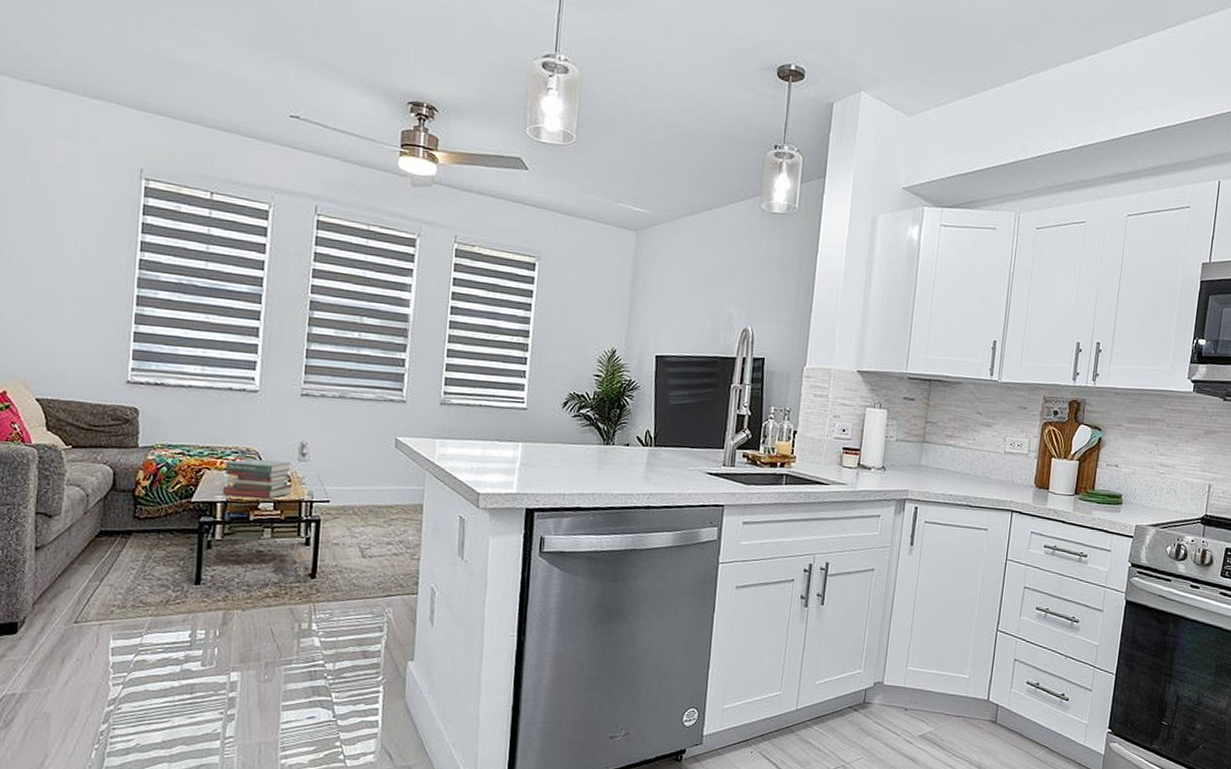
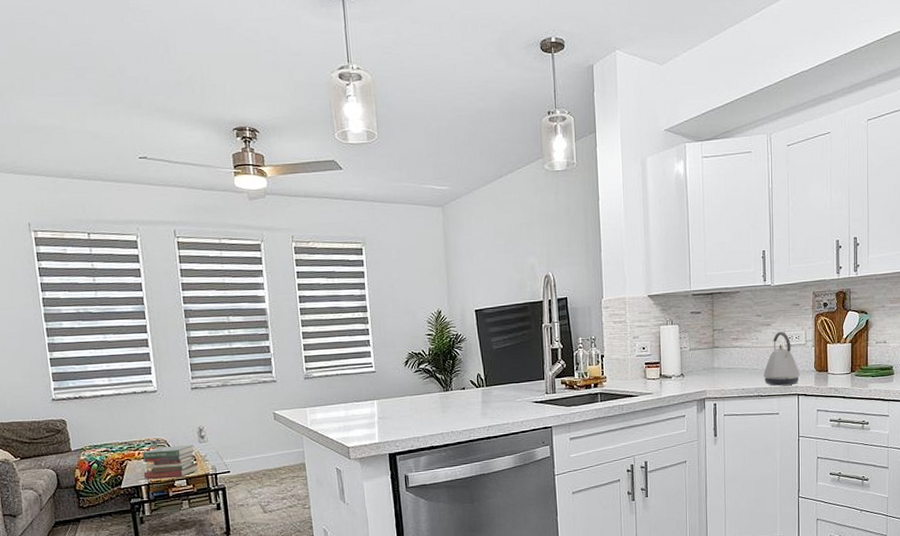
kettle: none [975,435,1018,500] -> present [763,331,801,387]

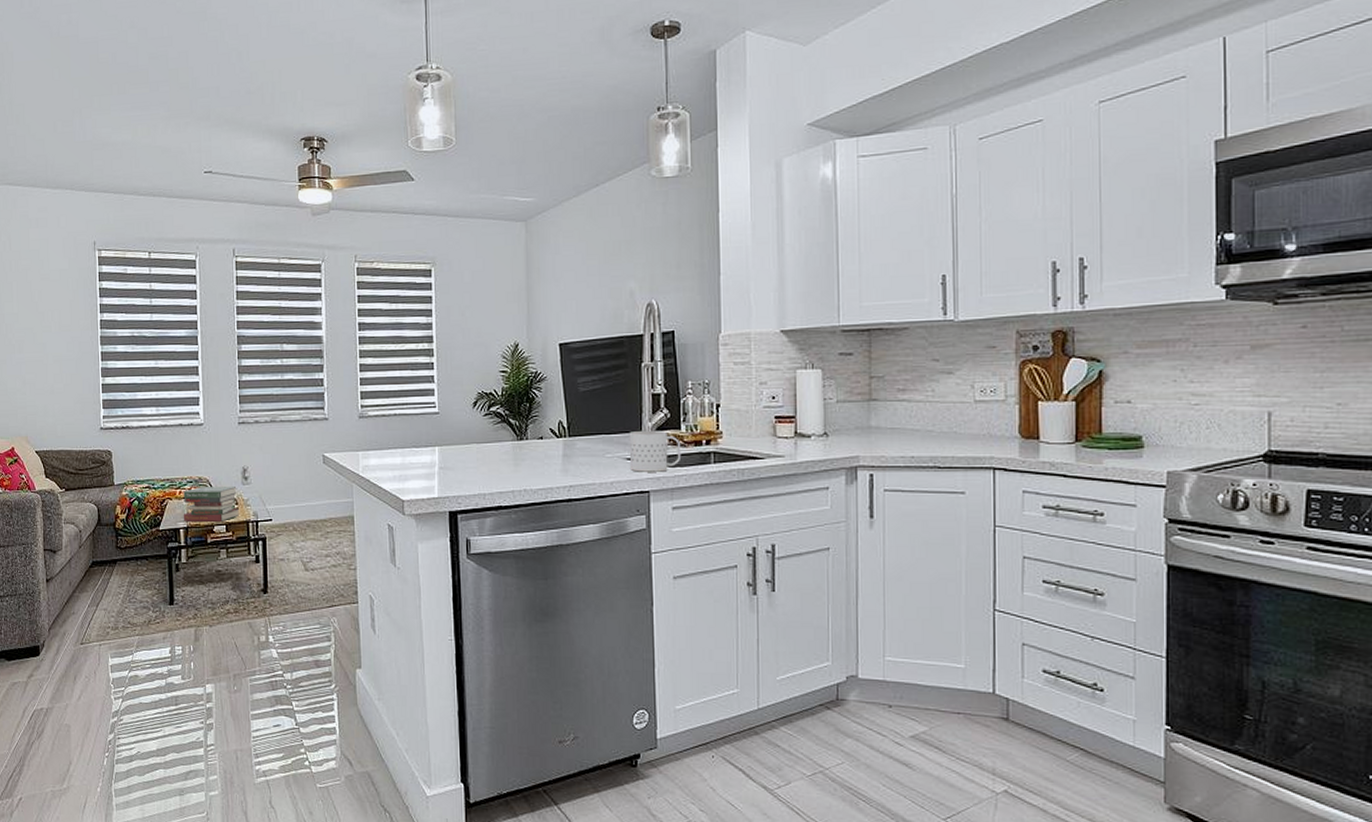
mug: none [534,378,576,412] -> present [629,430,682,472]
kettle: present [763,331,801,387] -> none [942,381,998,456]

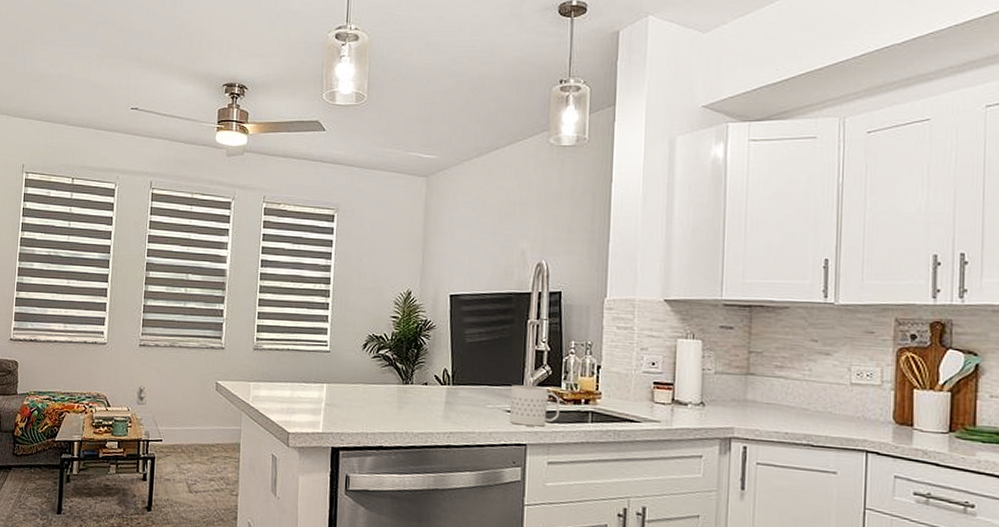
books: present [183,487,239,522] -> none [78,403,132,438]

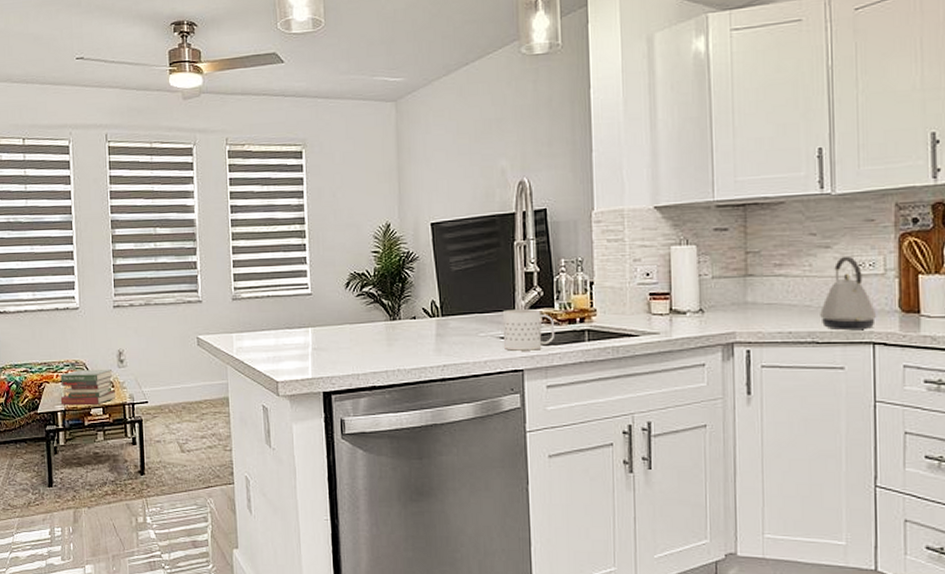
books: none [78,403,132,438] -> present [60,370,115,405]
kettle: none [817,364,872,438] -> present [820,255,877,331]

